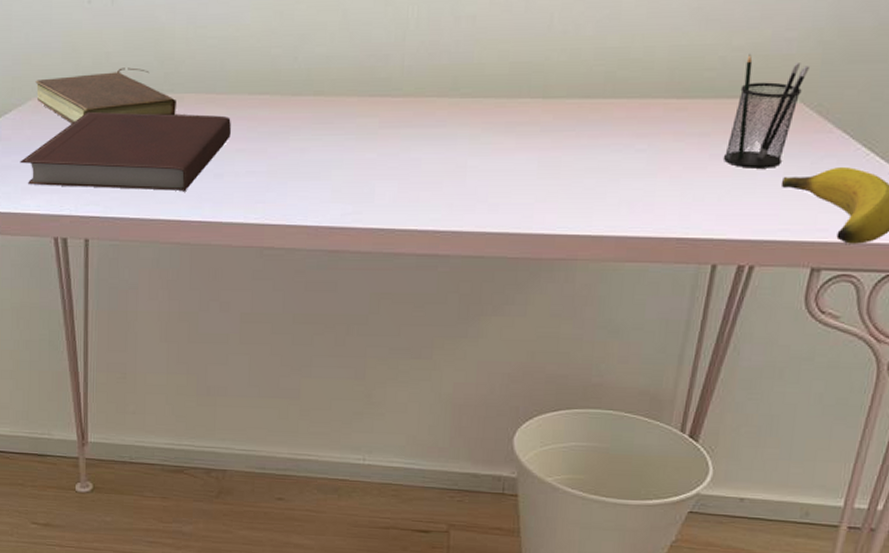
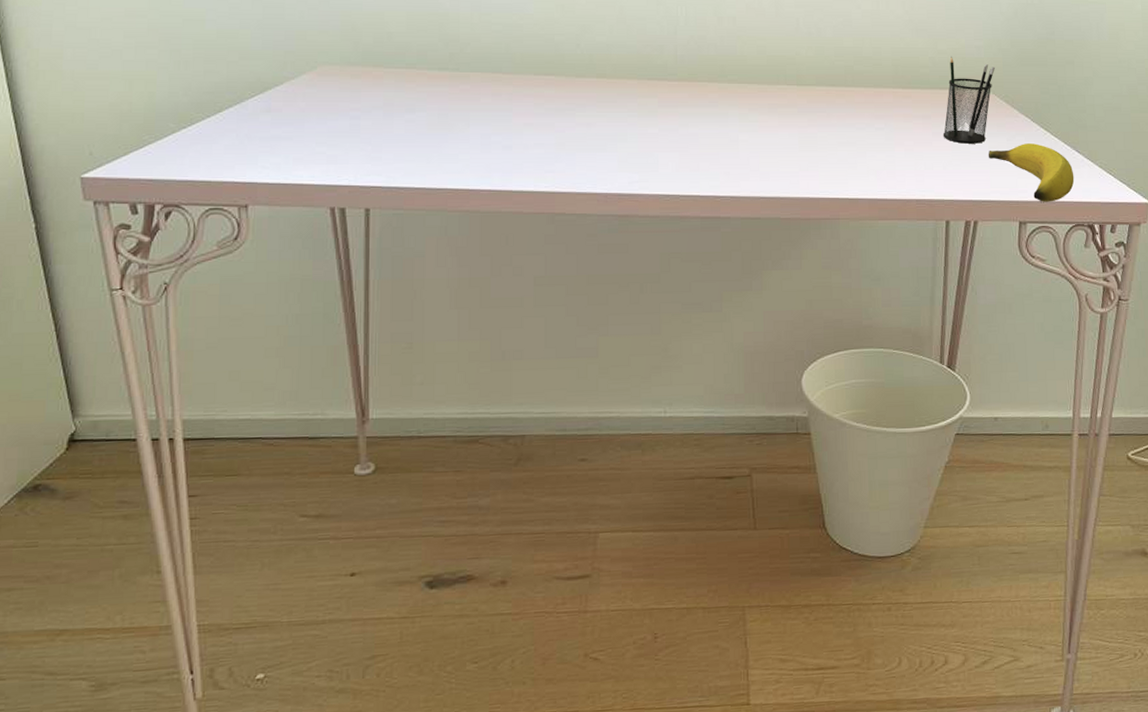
notebook: present [20,111,231,192] -> none [292,86,518,162]
book: present [35,67,176,124] -> none [310,47,462,97]

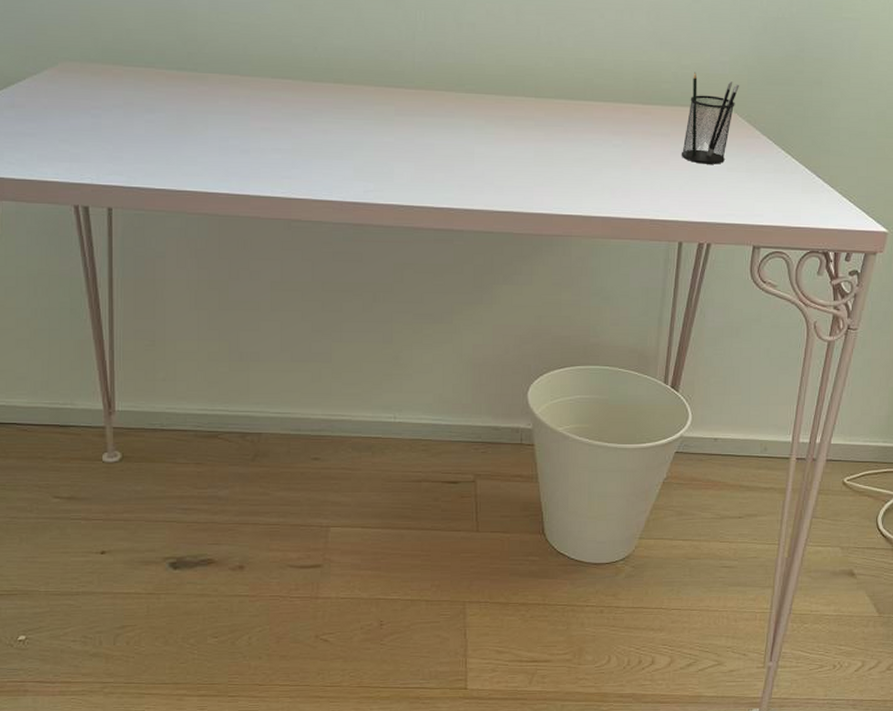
banana: present [988,143,1075,202] -> none [725,166,813,227]

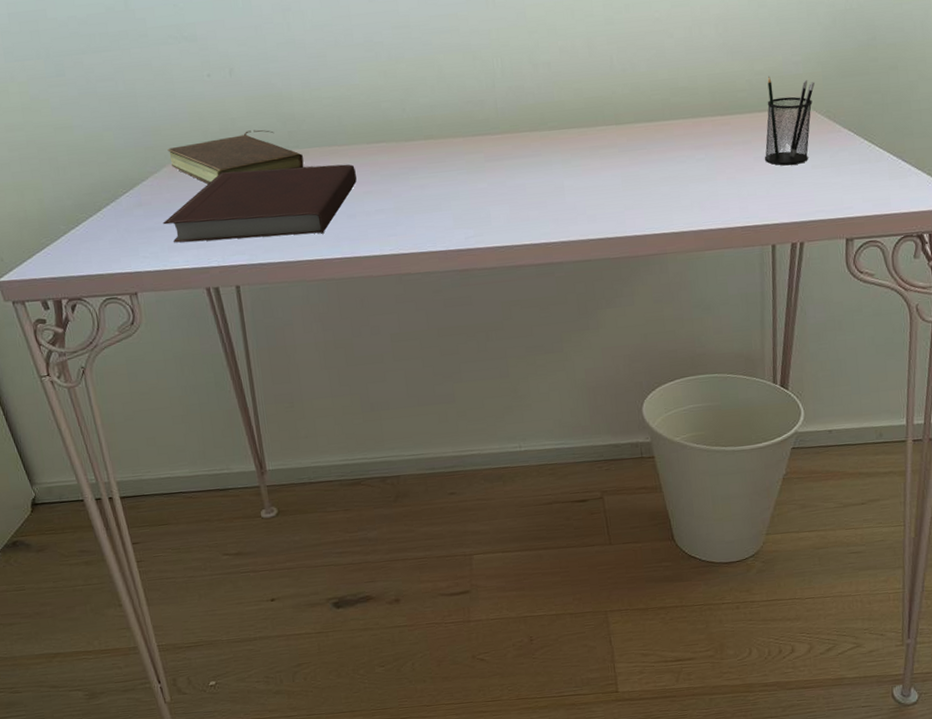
notebook: none [35,84,255,165] -> present [163,164,357,243]
book: none [51,45,200,95] -> present [167,129,304,184]

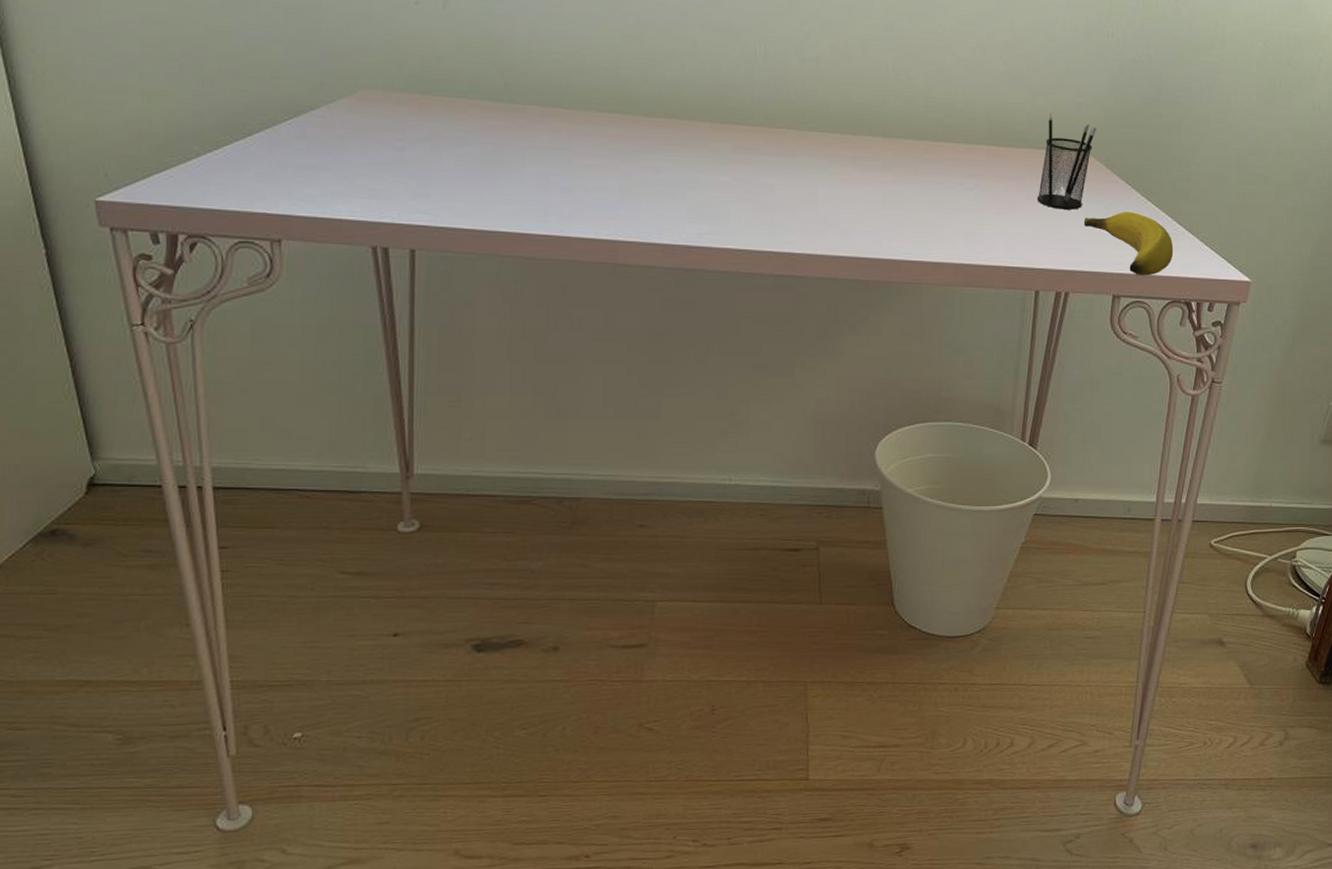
notebook: present [163,164,357,243] -> none [329,115,579,204]
book: present [167,129,304,184] -> none [350,73,518,126]
banana: none [811,157,902,217] -> present [1083,212,1174,276]

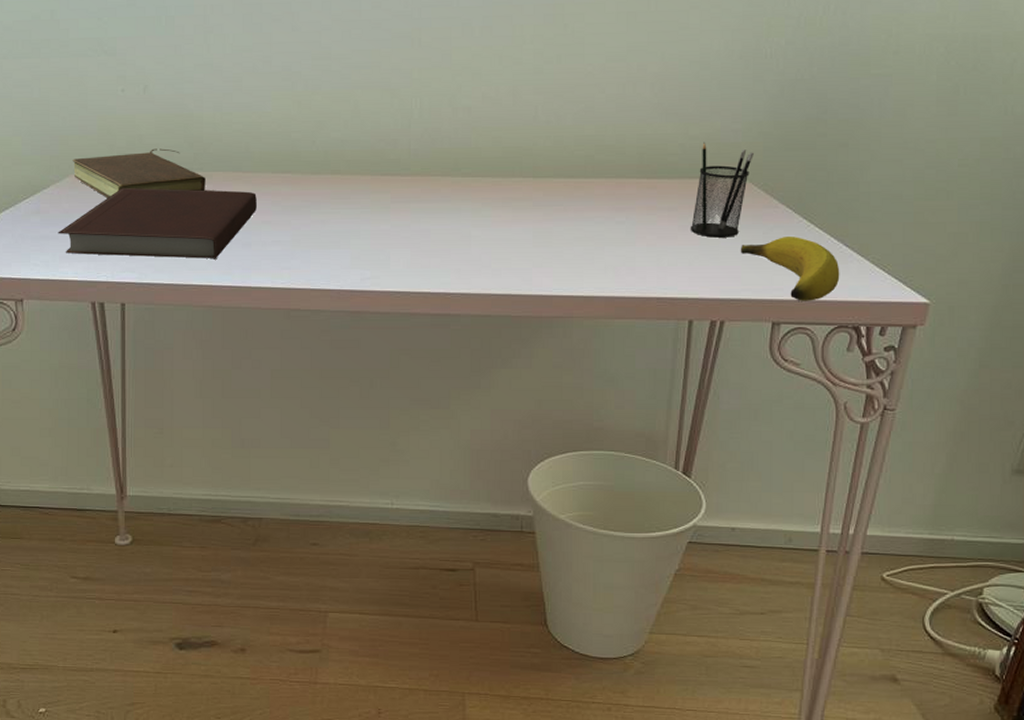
notebook: none [329,115,579,204] -> present [58,187,257,260]
book: none [350,73,518,126] -> present [72,148,205,198]

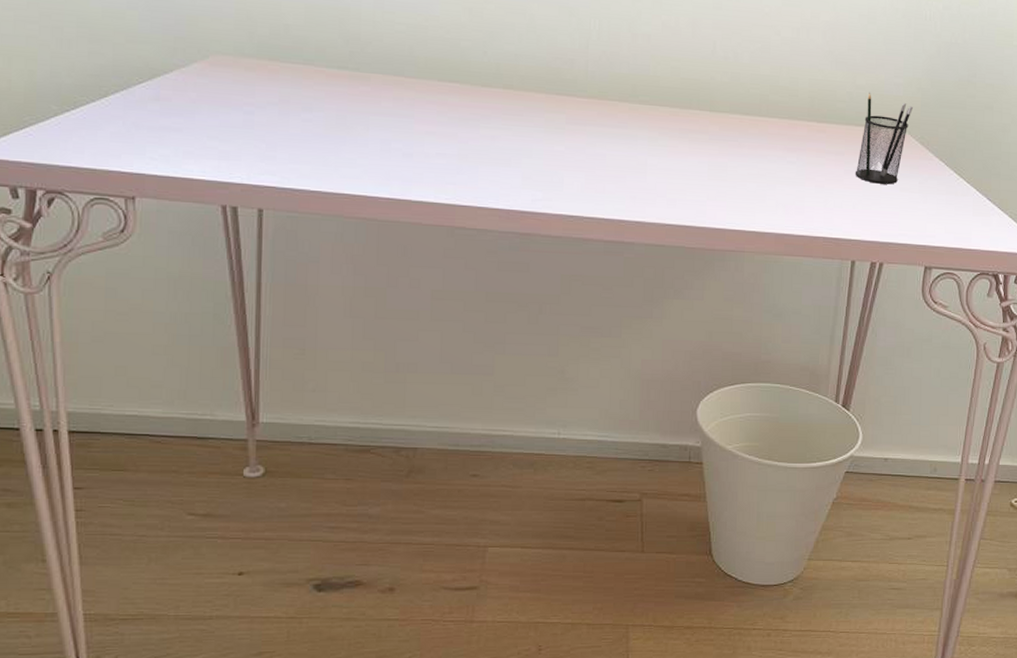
notebook: present [58,187,257,260] -> none [182,80,420,168]
book: present [72,148,205,198] -> none [202,41,362,93]
banana: present [740,237,840,301] -> none [898,187,983,249]

